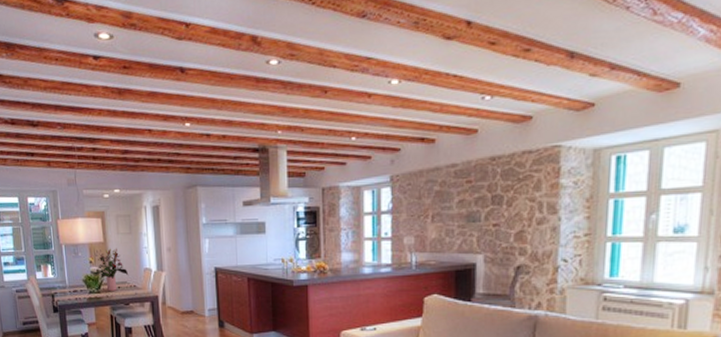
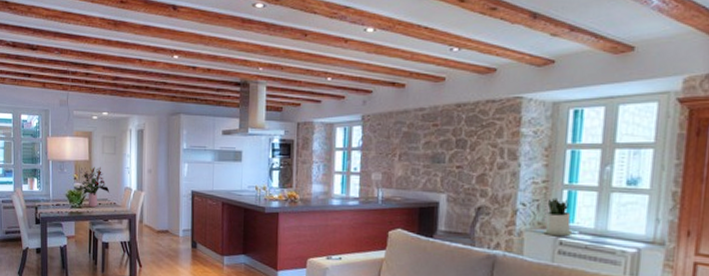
planter: none [586,251,618,292] -> present [543,197,573,237]

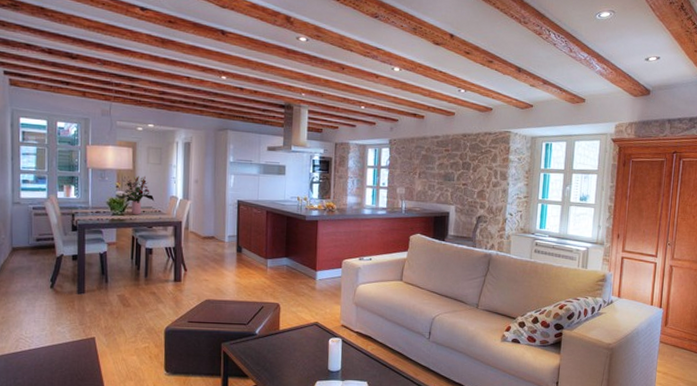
planter: present [543,197,573,237] -> none [524,209,545,239]

